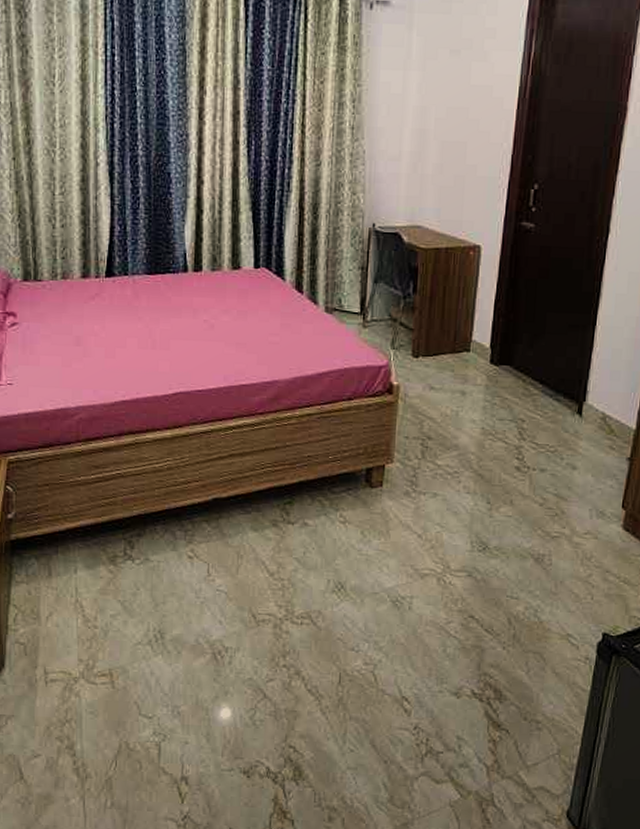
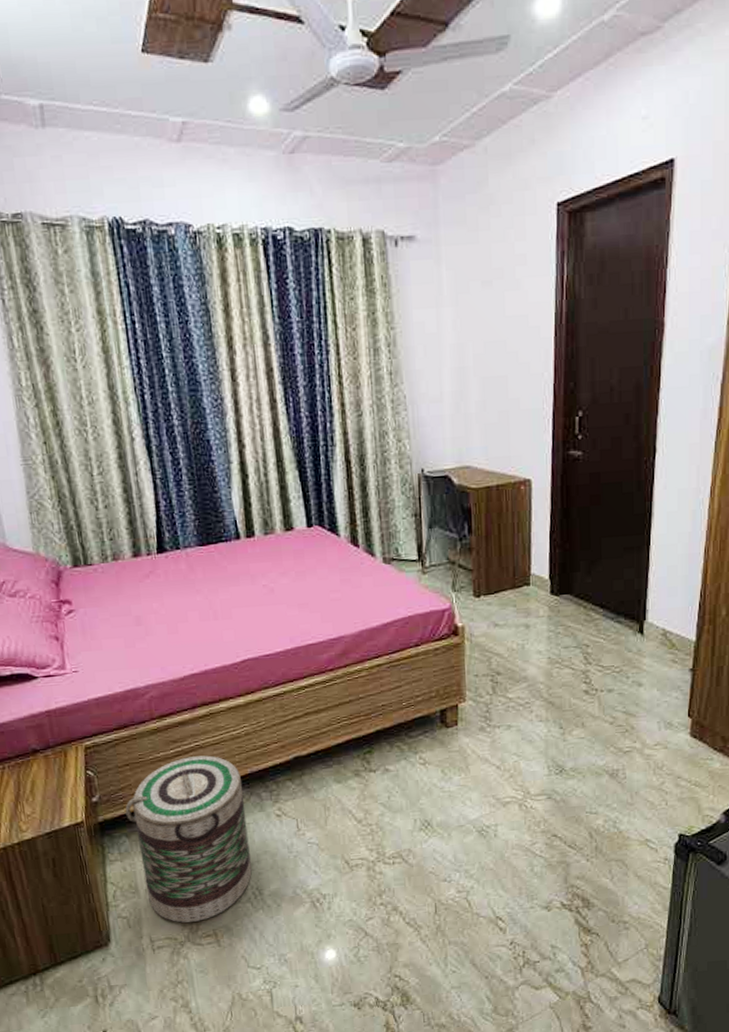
basket: none [39,484,158,658] -> present [125,755,252,923]

